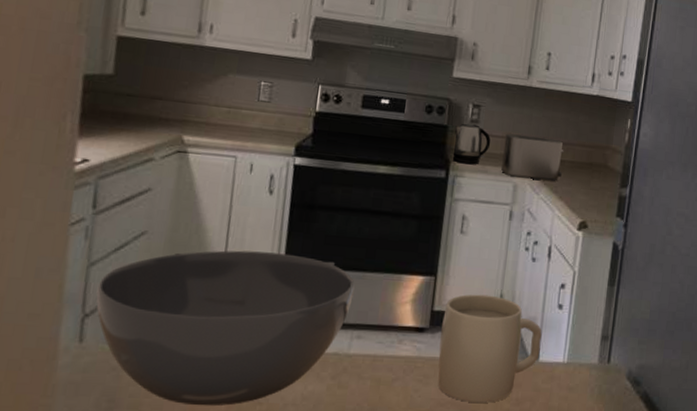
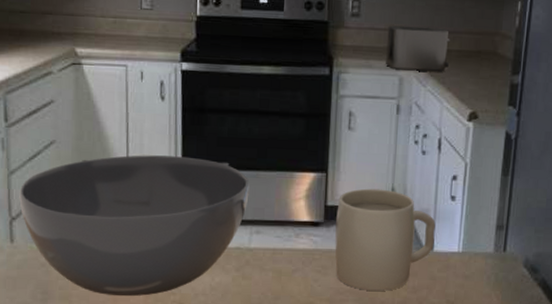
kettle: present [452,122,491,164] -> none [335,16,374,59]

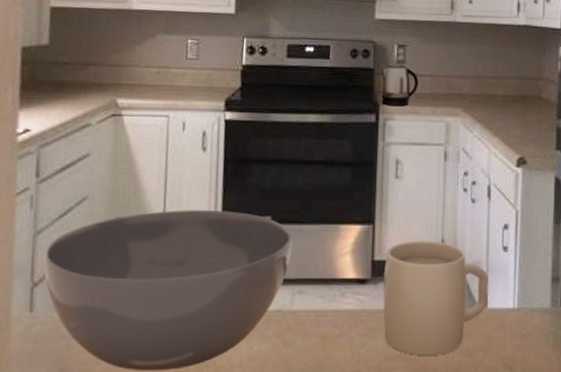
kettle: none [335,16,374,59] -> present [381,63,419,106]
toaster: present [386,25,450,72] -> none [432,71,495,117]

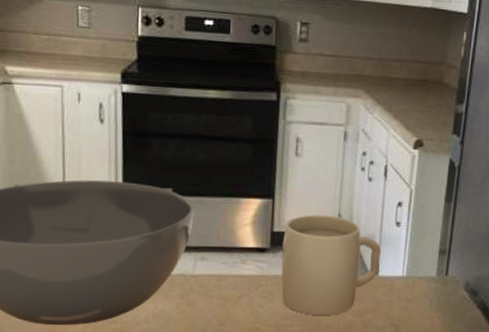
kettle: present [381,63,419,106] -> none [282,42,322,85]

